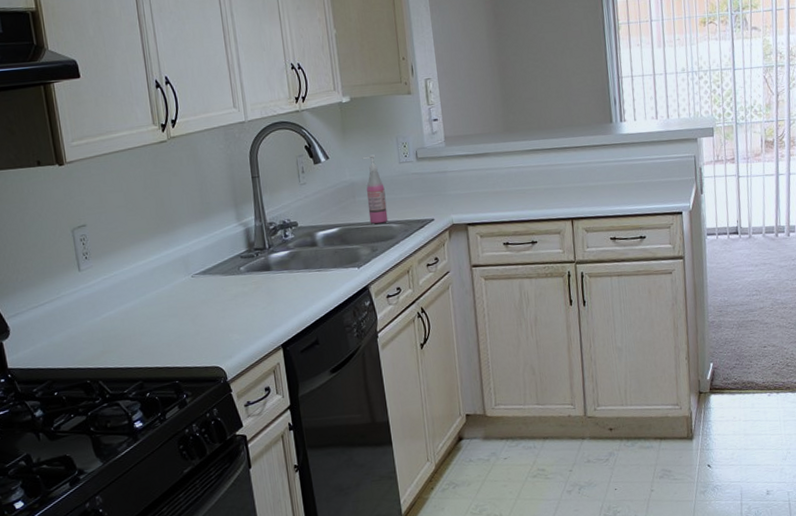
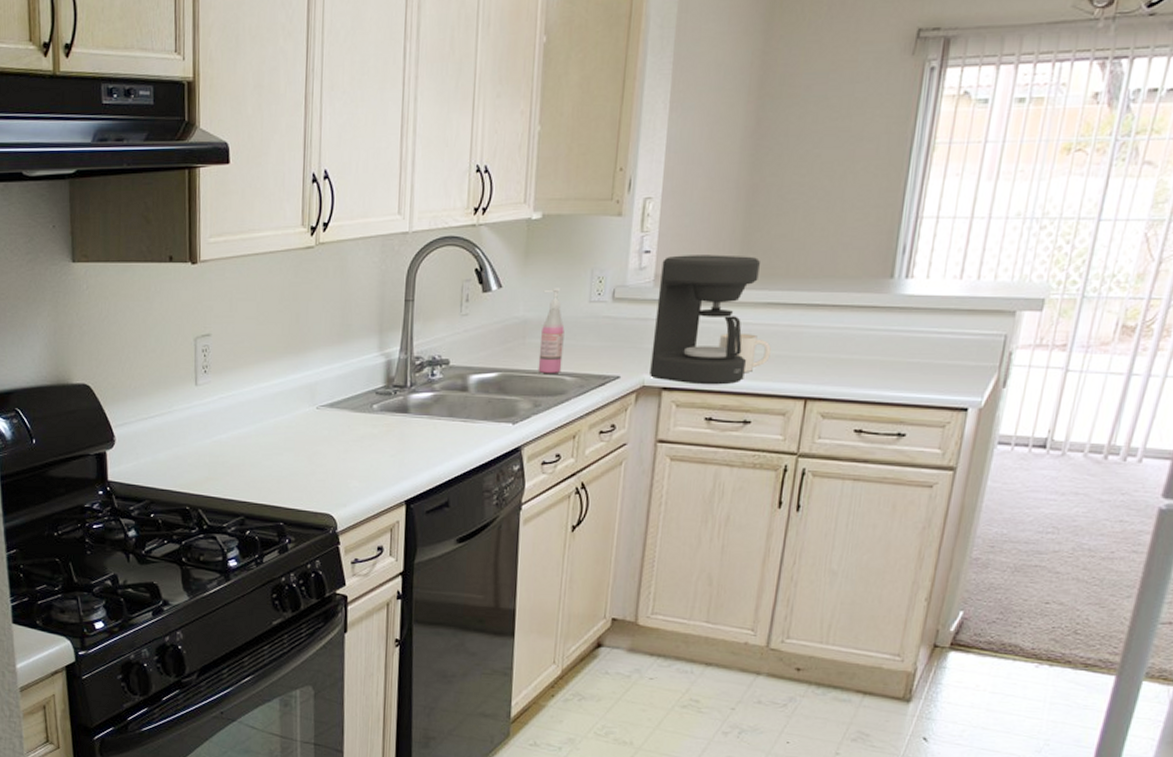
coffee maker: none [448,116,525,219] -> present [650,255,760,385]
mug: none [501,174,541,205] -> present [718,334,771,373]

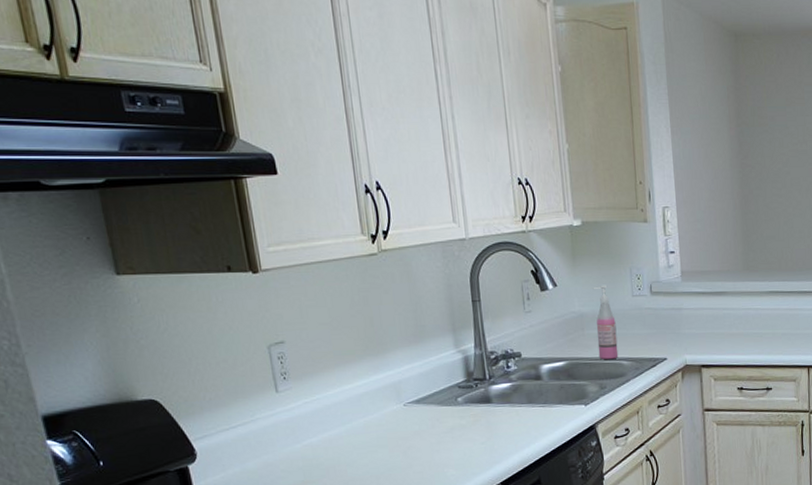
coffee maker: present [650,255,760,385] -> none [685,253,762,361]
mug: present [718,334,771,373] -> none [738,317,778,349]

